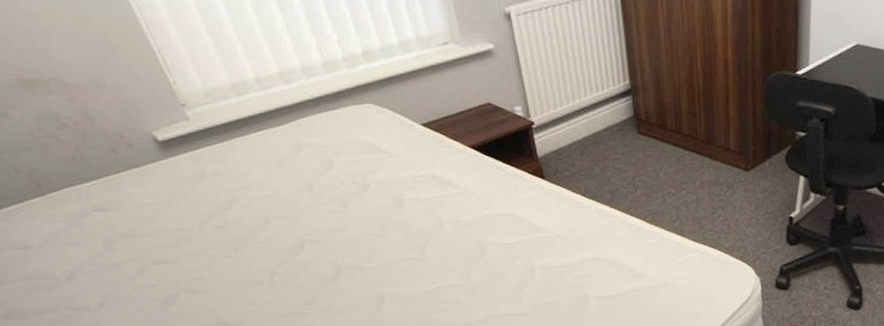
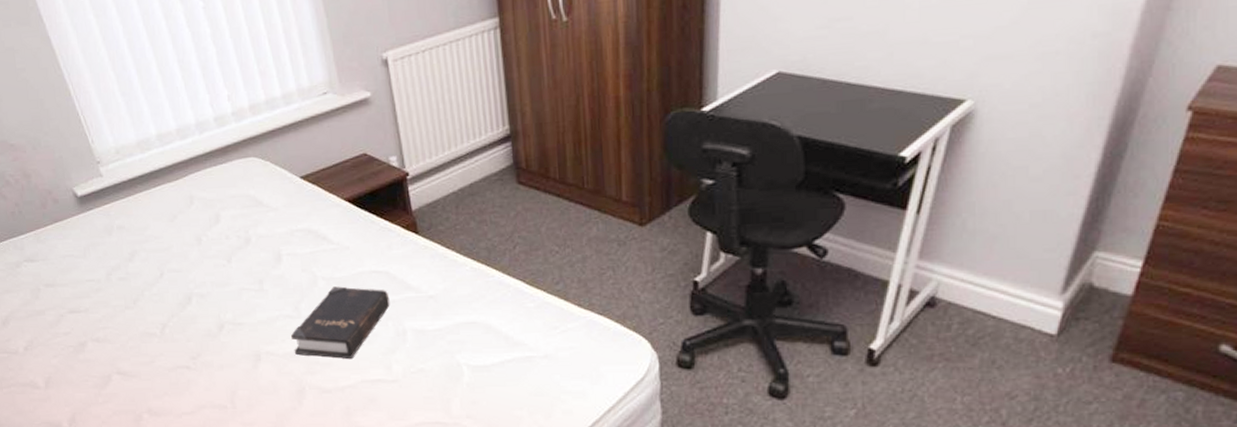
hardback book: none [416,229,518,297] -> present [291,286,390,359]

